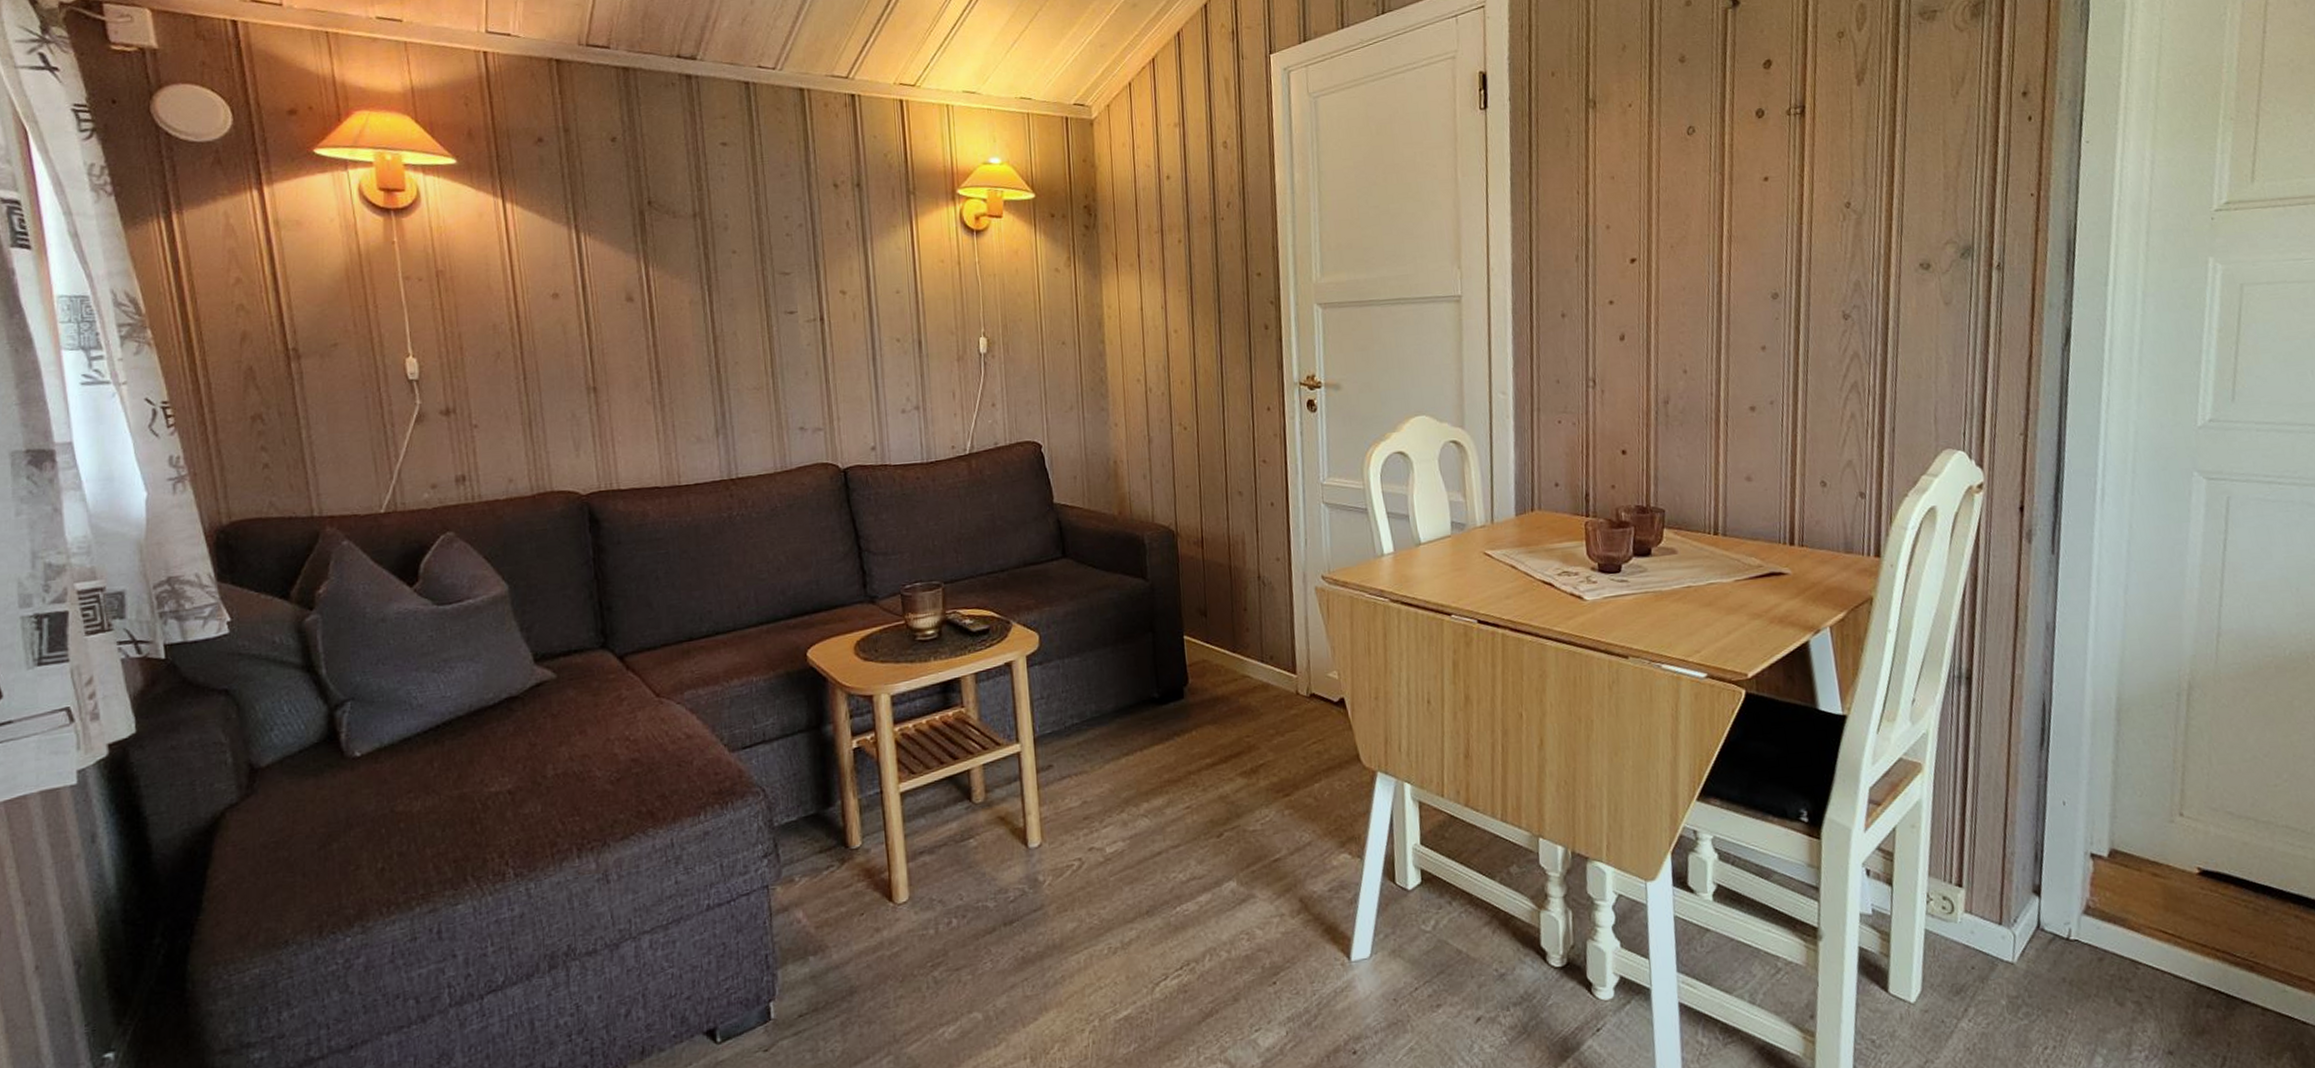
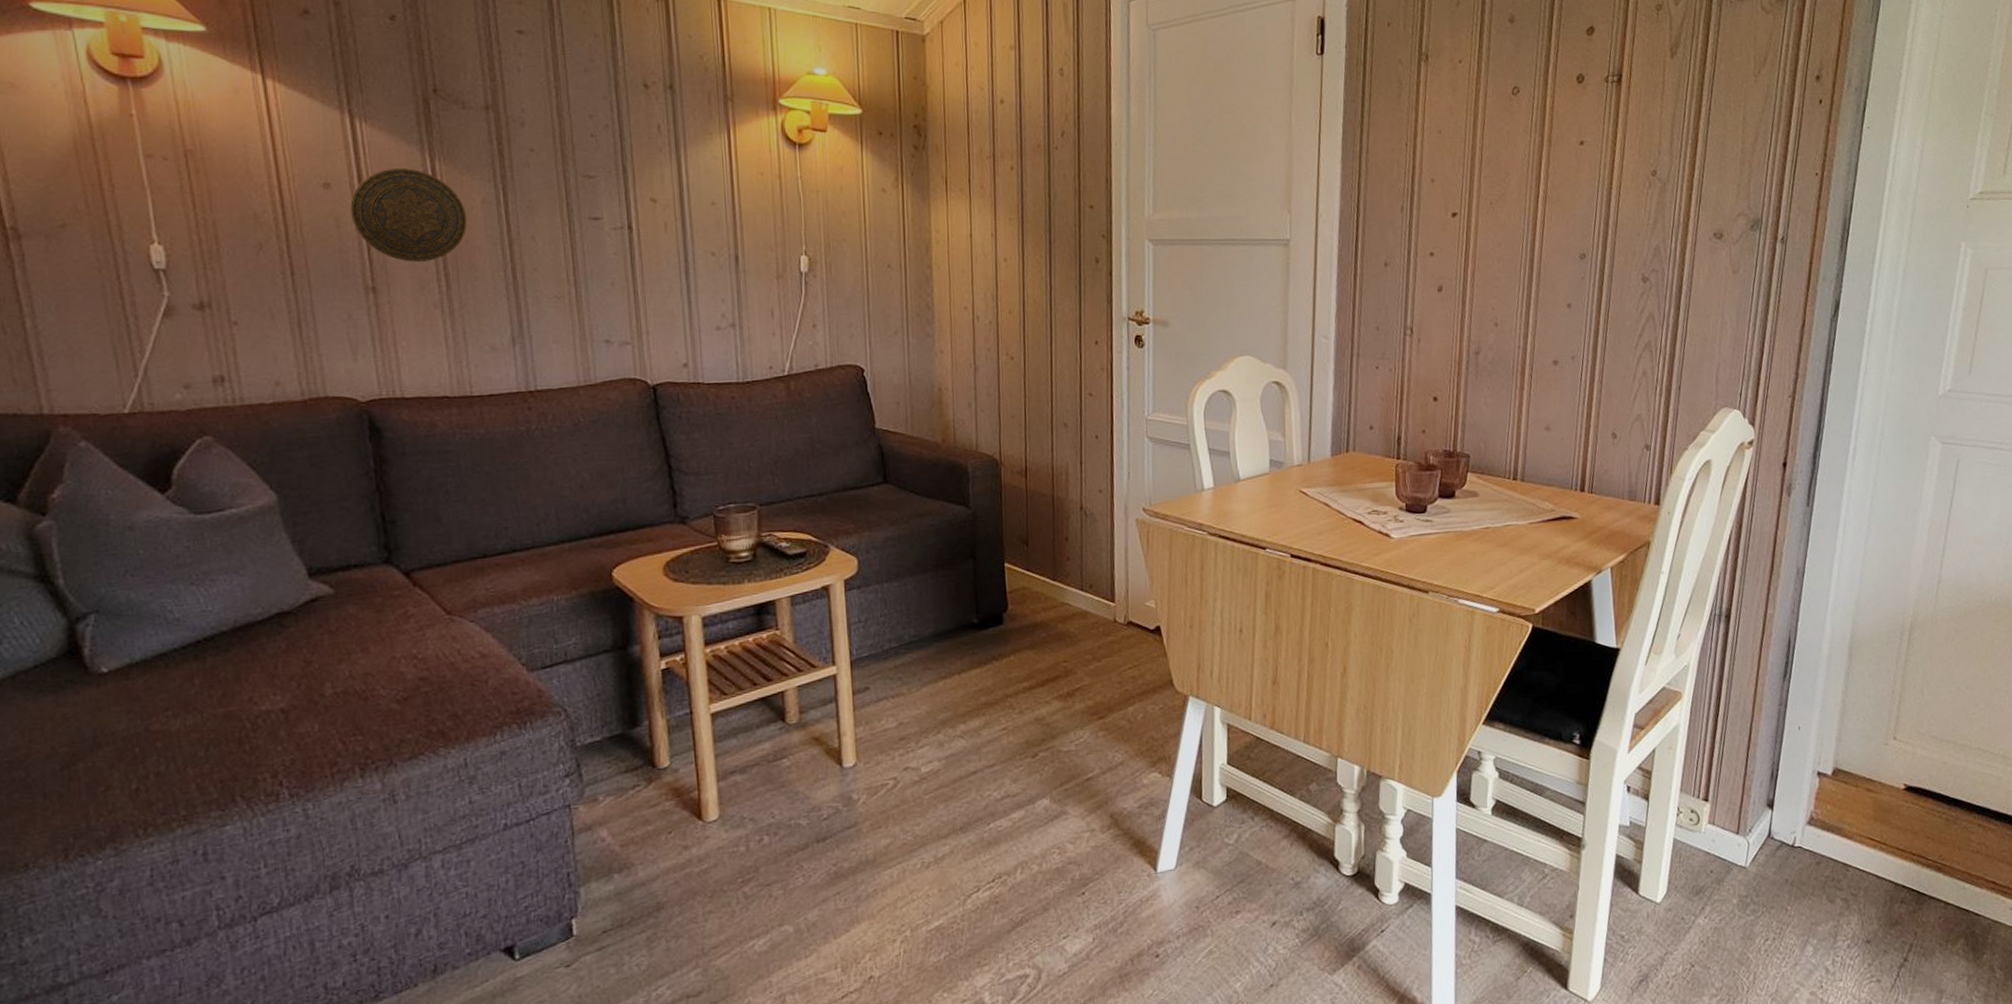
decorative plate: none [575,275,677,362] -> present [350,168,468,262]

